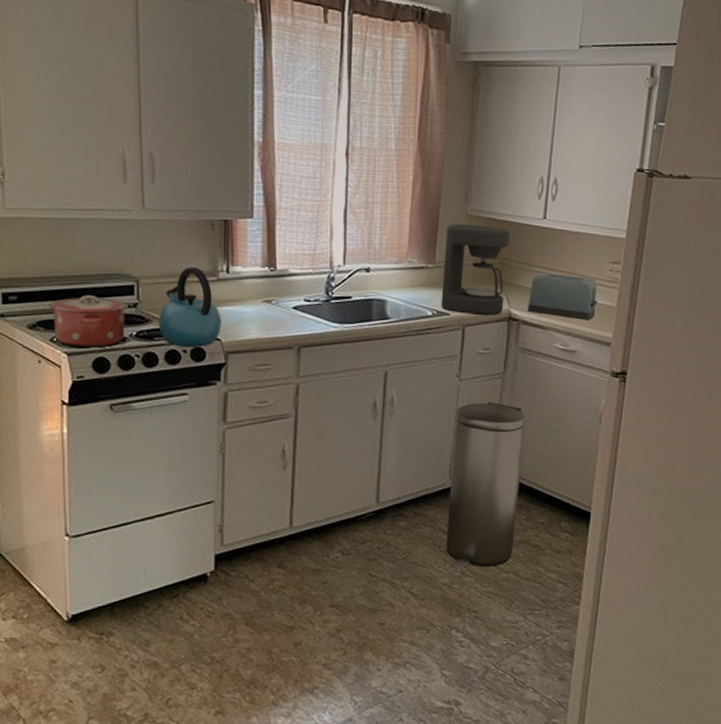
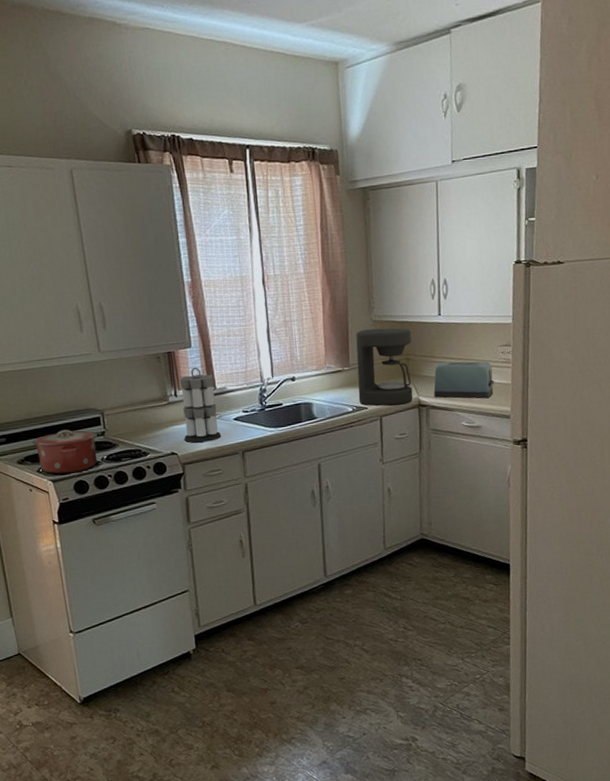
kettle: present [158,267,223,348] -> none [123,395,177,465]
spice rack: none [231,241,276,330] -> present [179,367,222,443]
pedal bin: present [446,402,526,567] -> none [383,479,446,623]

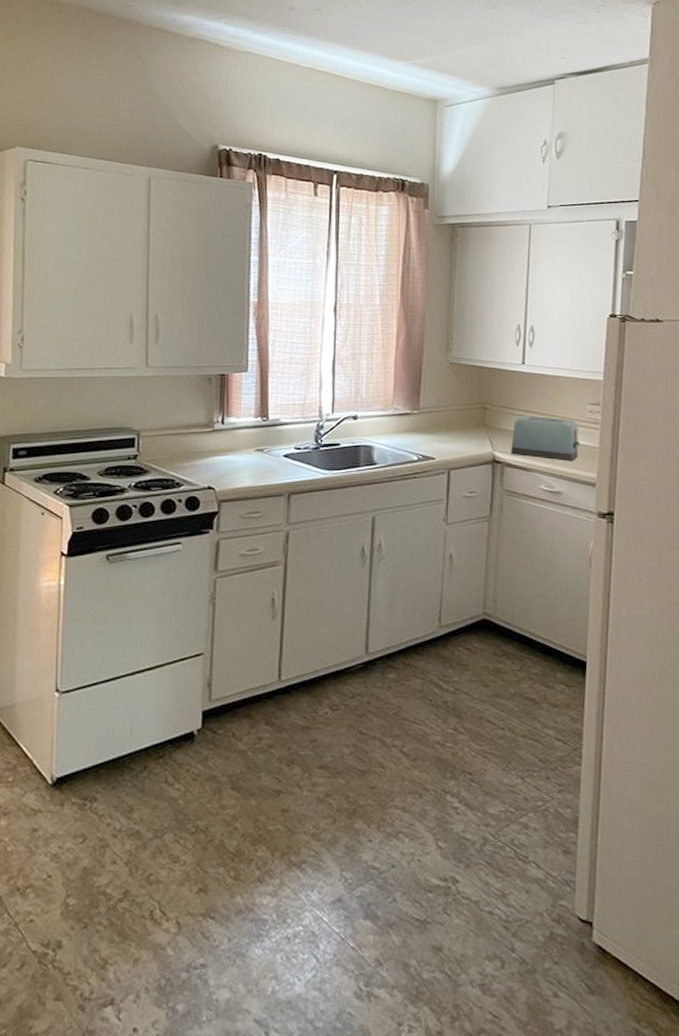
casserole: present [32,429,98,475] -> none [55,448,129,499]
spice rack: present [179,367,222,443] -> none [225,393,268,479]
coffee maker: present [356,328,413,406] -> none [426,371,490,458]

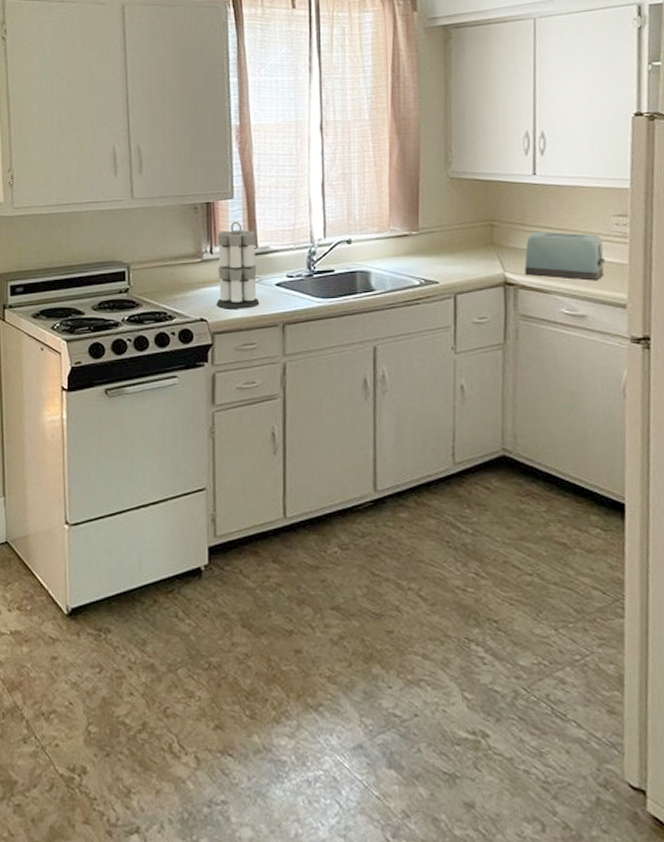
spice rack: none [225,393,268,479] -> present [216,221,260,309]

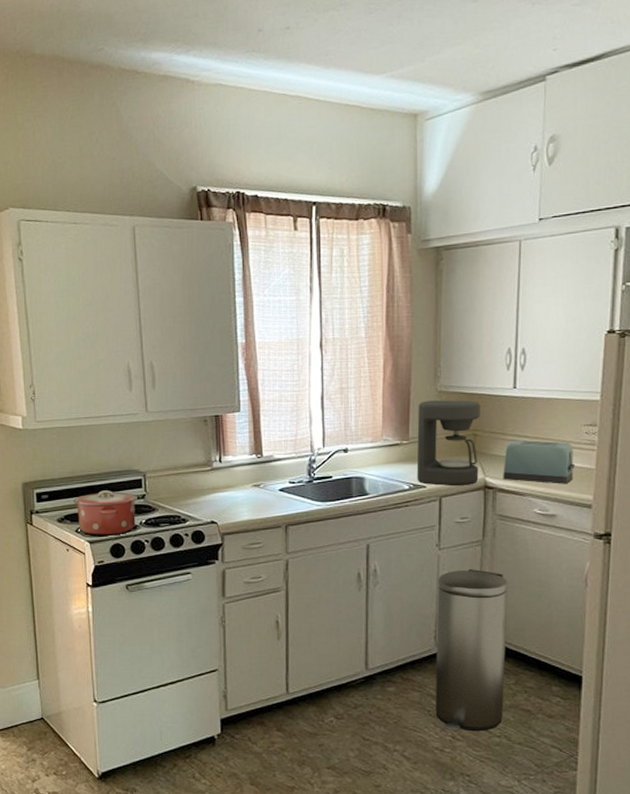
casserole: none [50,283,120,334] -> present [73,490,138,536]
spice rack: present [216,221,260,309] -> none [225,432,265,513]
coffee maker: none [427,187,498,281] -> present [416,400,480,486]
pedal bin: none [454,376,536,568] -> present [435,569,509,732]

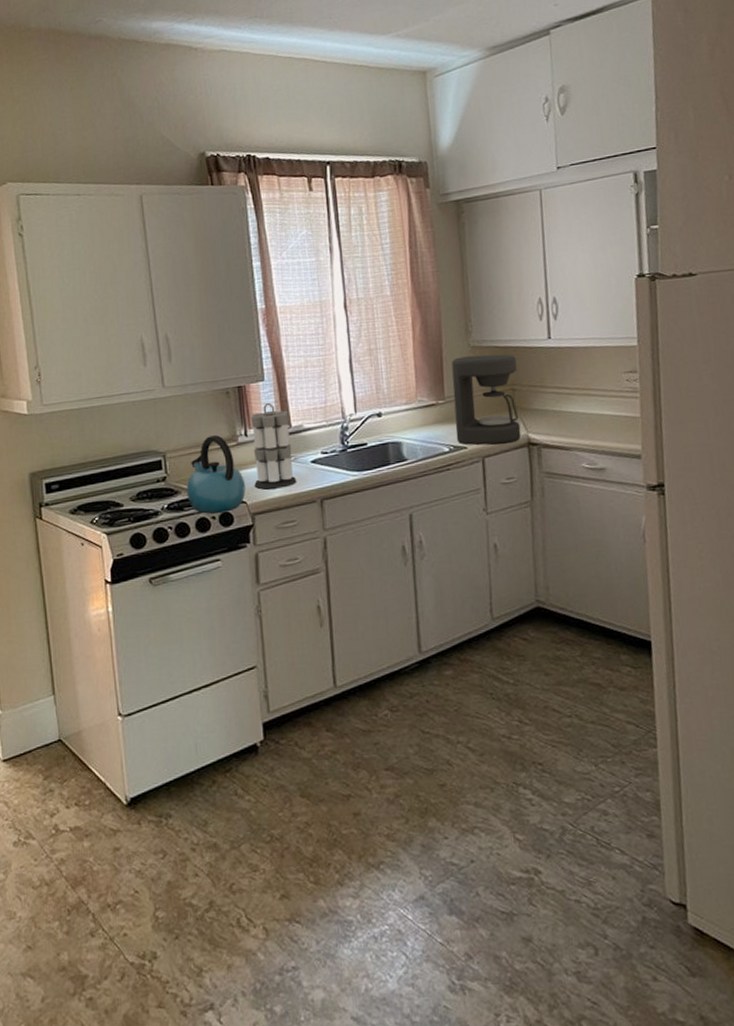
casserole: present [73,490,138,536] -> none [87,475,158,527]
kettle: none [163,460,218,532] -> present [186,435,246,515]
spice rack: none [225,432,265,513] -> present [250,402,297,490]
pedal bin: present [435,569,509,732] -> none [488,532,572,715]
toaster: present [503,439,575,484] -> none [545,391,619,436]

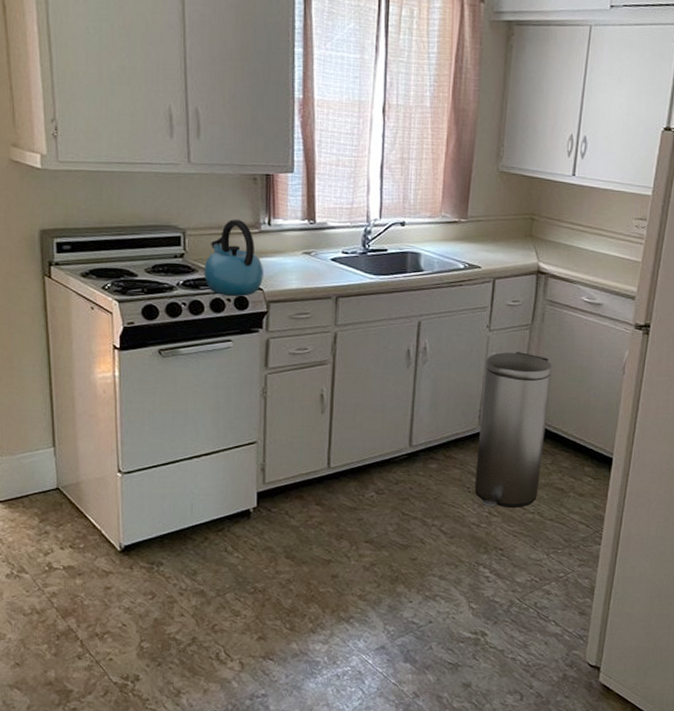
spice rack: present [250,402,297,490] -> none [272,195,315,281]
coffee maker: present [451,354,521,445] -> none [472,180,540,269]
pedal bin: none [488,532,572,715] -> present [474,352,553,508]

